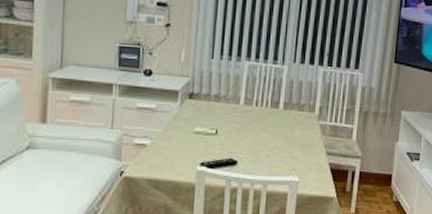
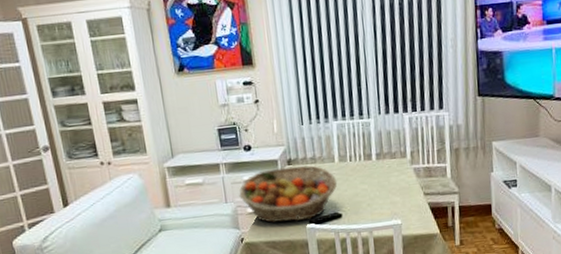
fruit basket: none [128,100,239,162] -> present [239,165,338,224]

